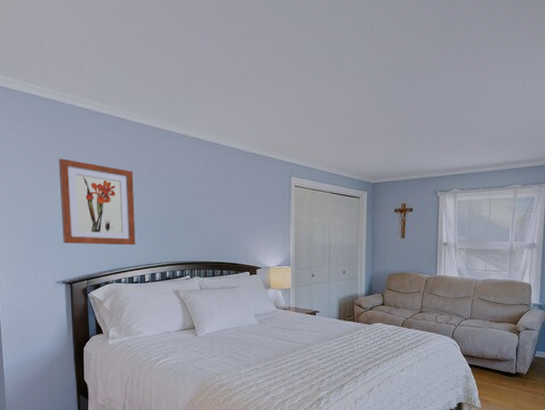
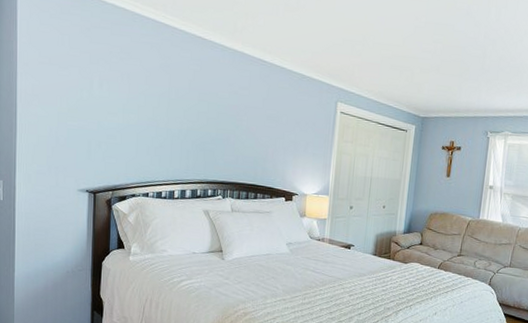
wall art: present [58,158,136,245] -> none [90,59,171,159]

